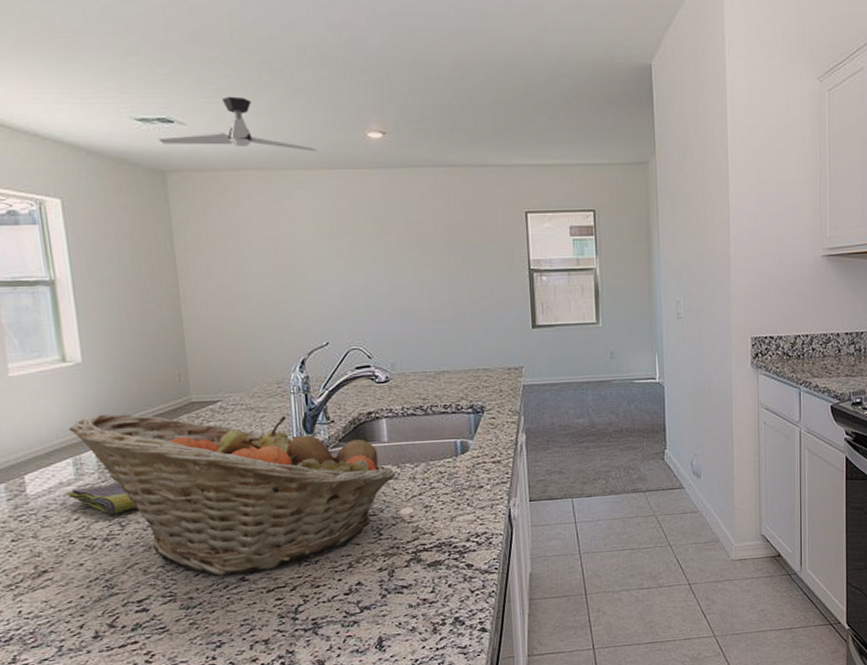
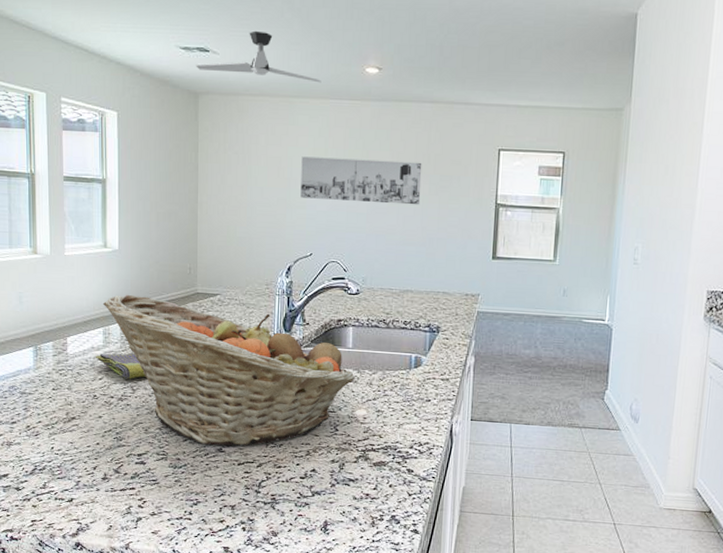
wall art: none [303,231,447,282] -> present [300,156,422,205]

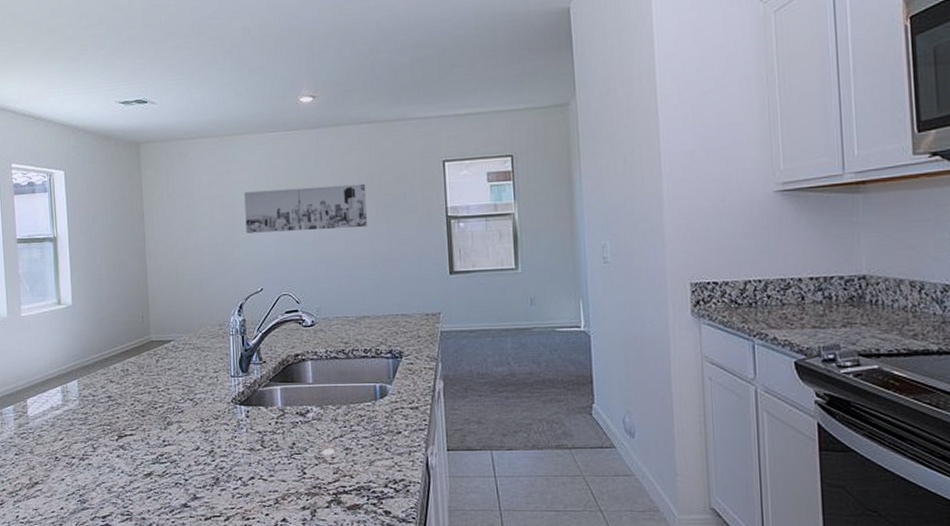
dish towel: present [96,352,146,380] -> none [56,409,106,437]
fruit basket: present [102,294,355,446] -> none [59,349,319,500]
ceiling fan: present [196,30,322,83] -> none [135,76,257,121]

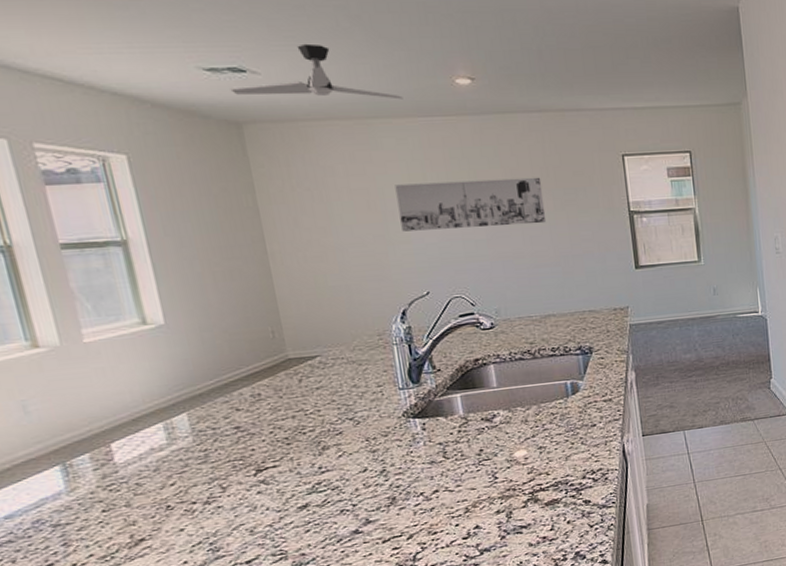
ceiling fan: none [135,76,257,121] -> present [230,43,403,100]

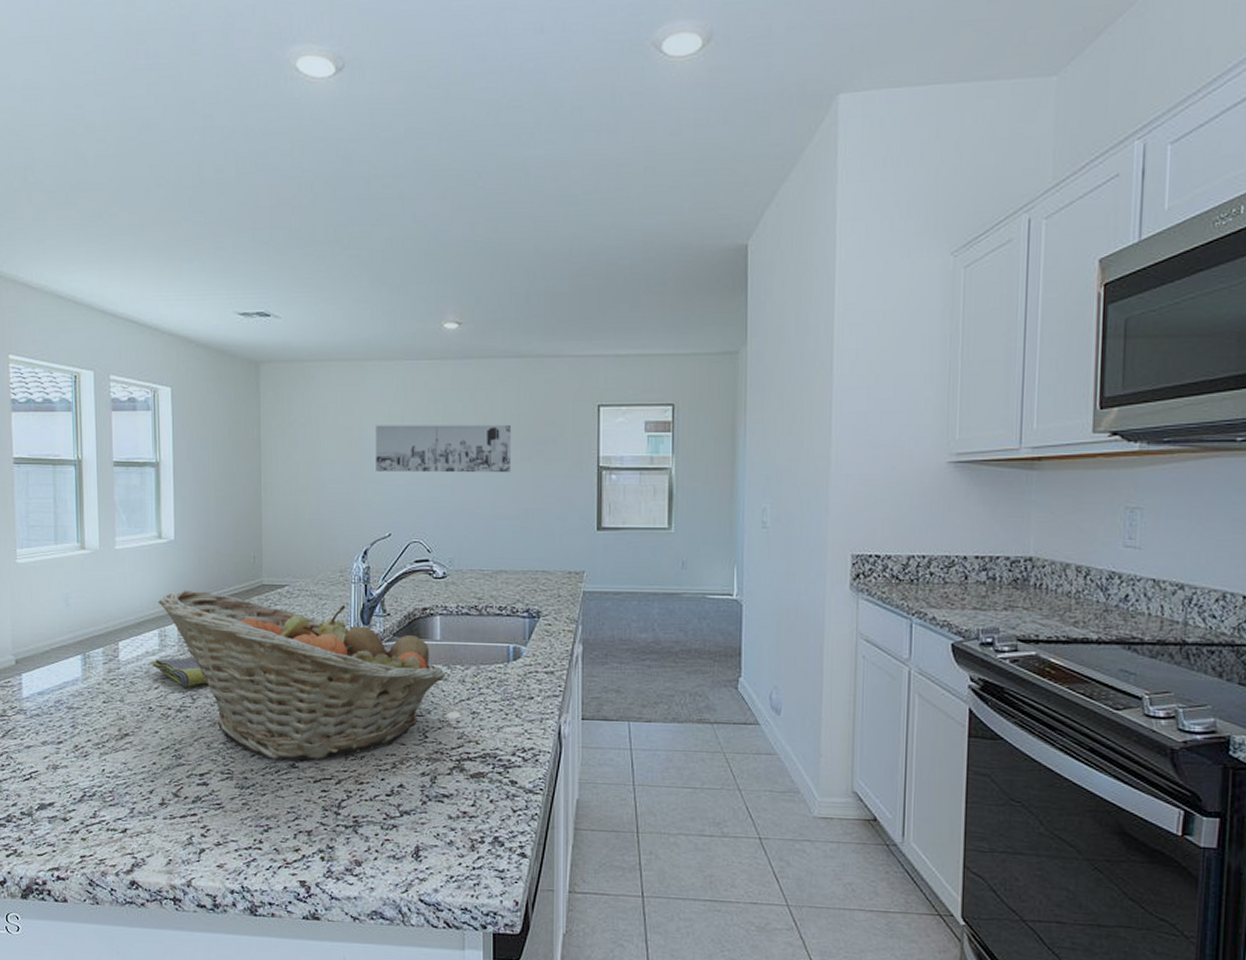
fruit basket: none [155,368,507,531] -> present [157,590,445,760]
dish towel: none [159,444,238,477] -> present [151,656,207,687]
ceiling fan: present [230,43,403,100] -> none [256,290,395,343]

